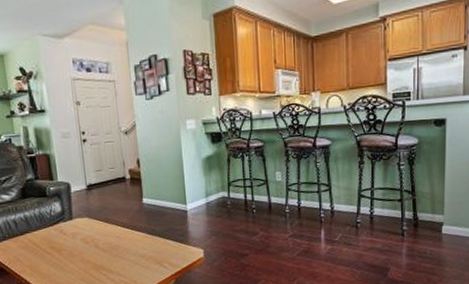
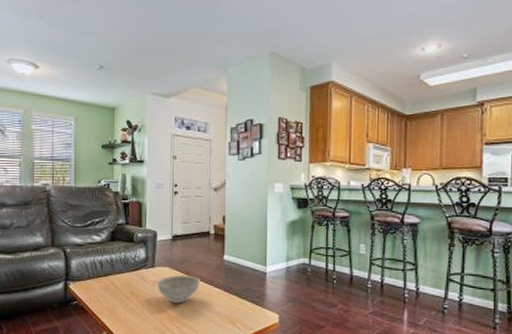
decorative bowl: none [77,223,122,253] -> present [157,275,201,304]

